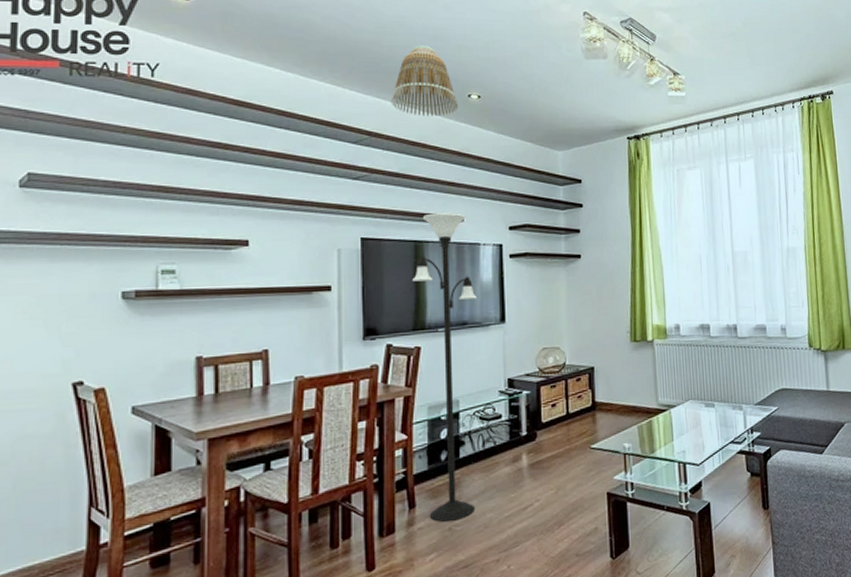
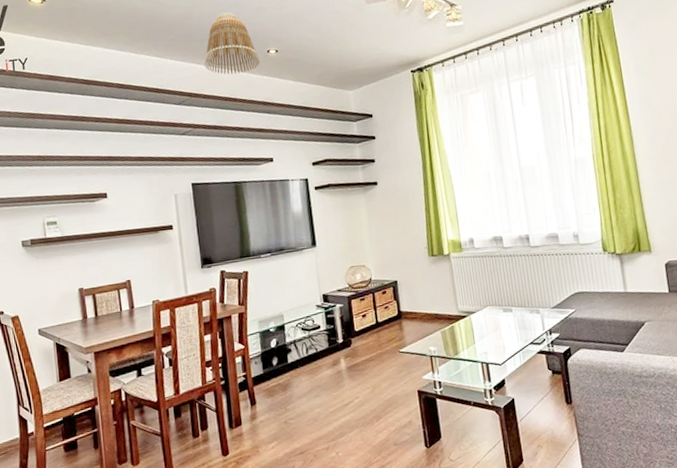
floor lamp: present [413,213,478,522] -> none [236,155,305,416]

